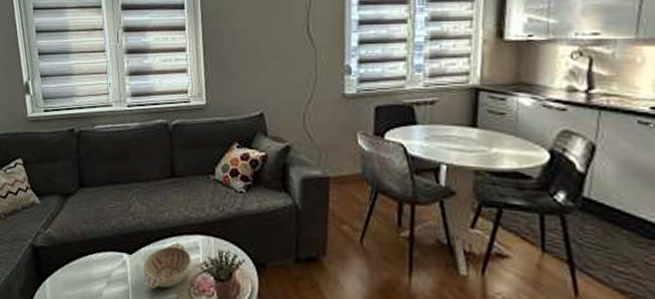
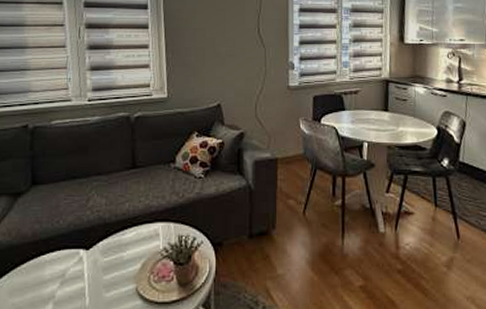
decorative bowl: present [143,242,191,289] -> none [101,232,151,282]

